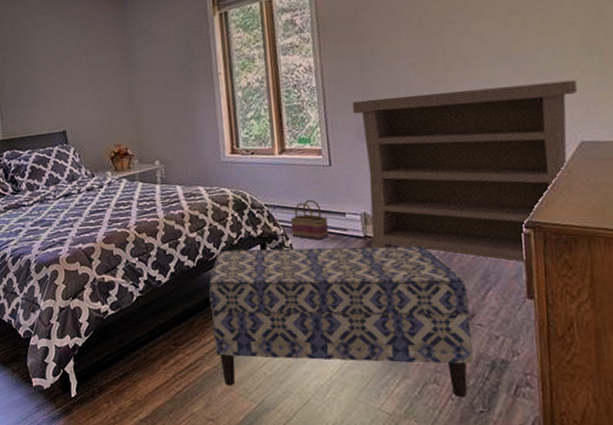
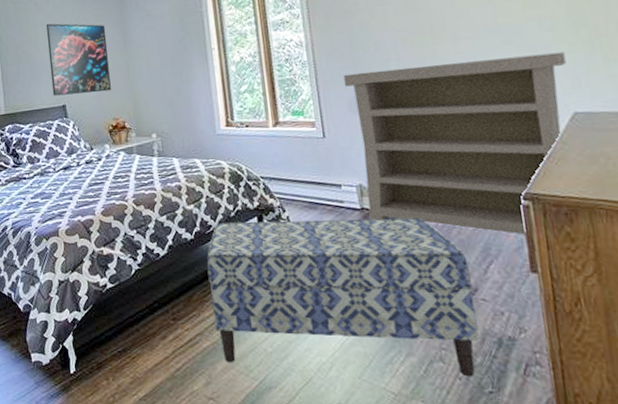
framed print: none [44,45,113,122] -> present [45,23,111,96]
basket: present [290,199,329,241] -> none [286,171,325,213]

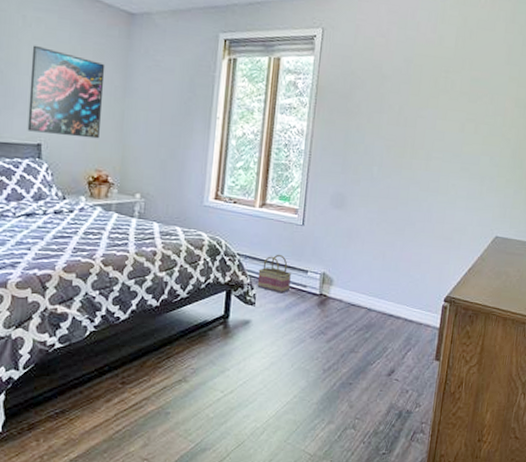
bench: present [207,217,479,377] -> none [163,293,393,442]
basket: none [286,171,325,213] -> present [257,254,291,294]
bookshelf: present [343,52,566,235] -> none [325,170,502,330]

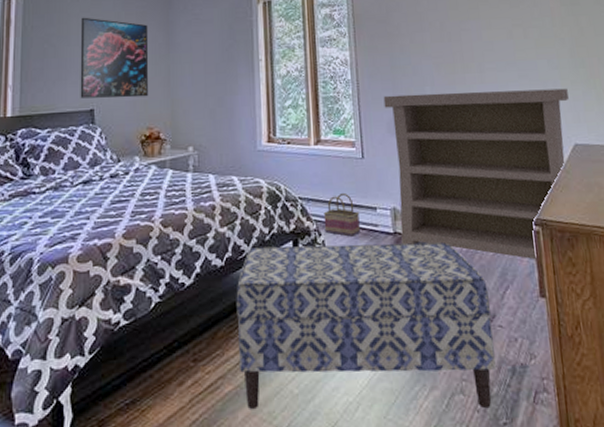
bench: none [163,293,393,442] -> present [236,242,496,409]
bookshelf: none [325,170,502,330] -> present [383,88,569,260]

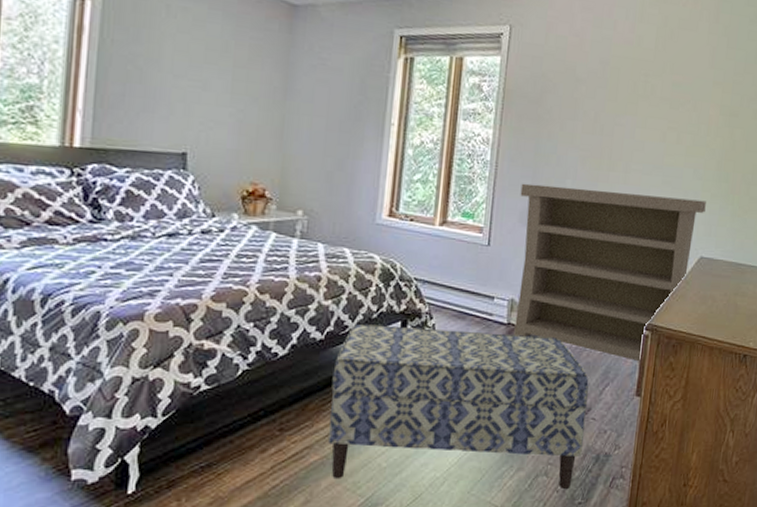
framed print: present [80,17,149,99] -> none [170,39,263,147]
basket: present [323,192,360,237] -> none [436,278,475,323]

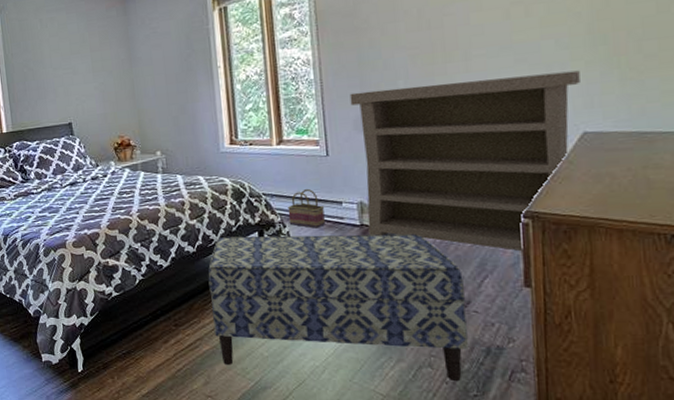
basket: none [436,278,475,323] -> present [287,188,325,228]

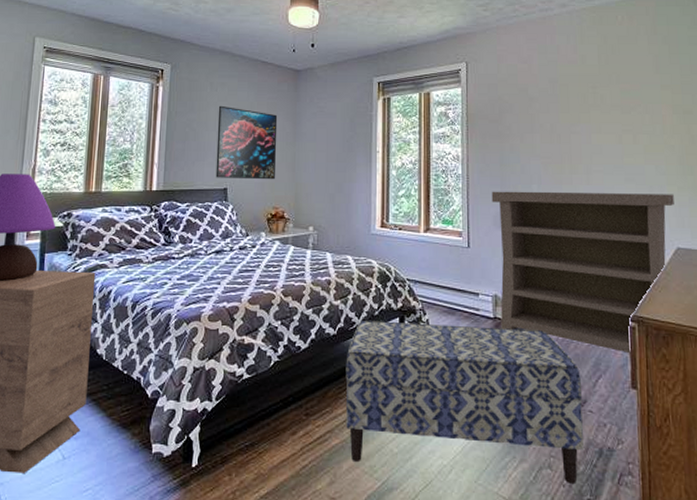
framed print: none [51,41,116,114] -> present [215,105,278,180]
basket: present [287,188,325,228] -> none [429,277,462,318]

